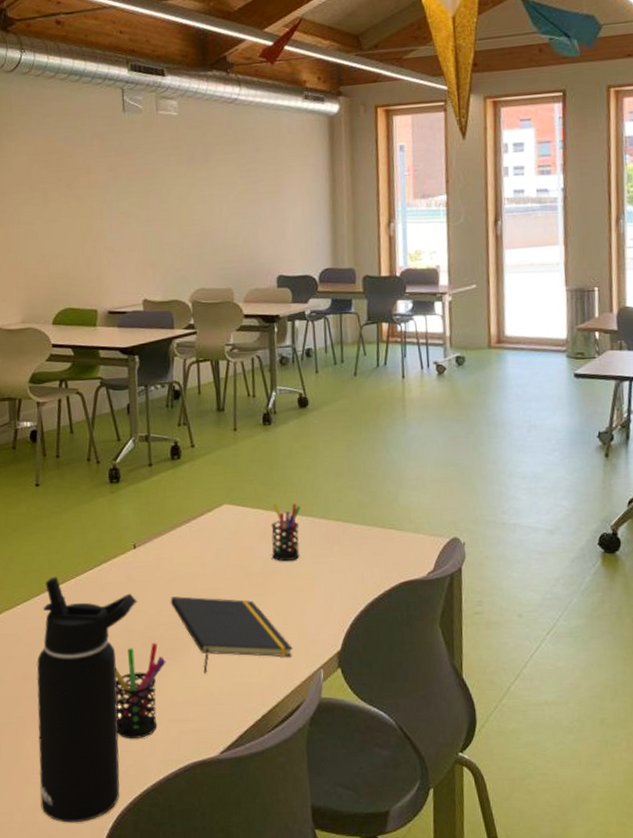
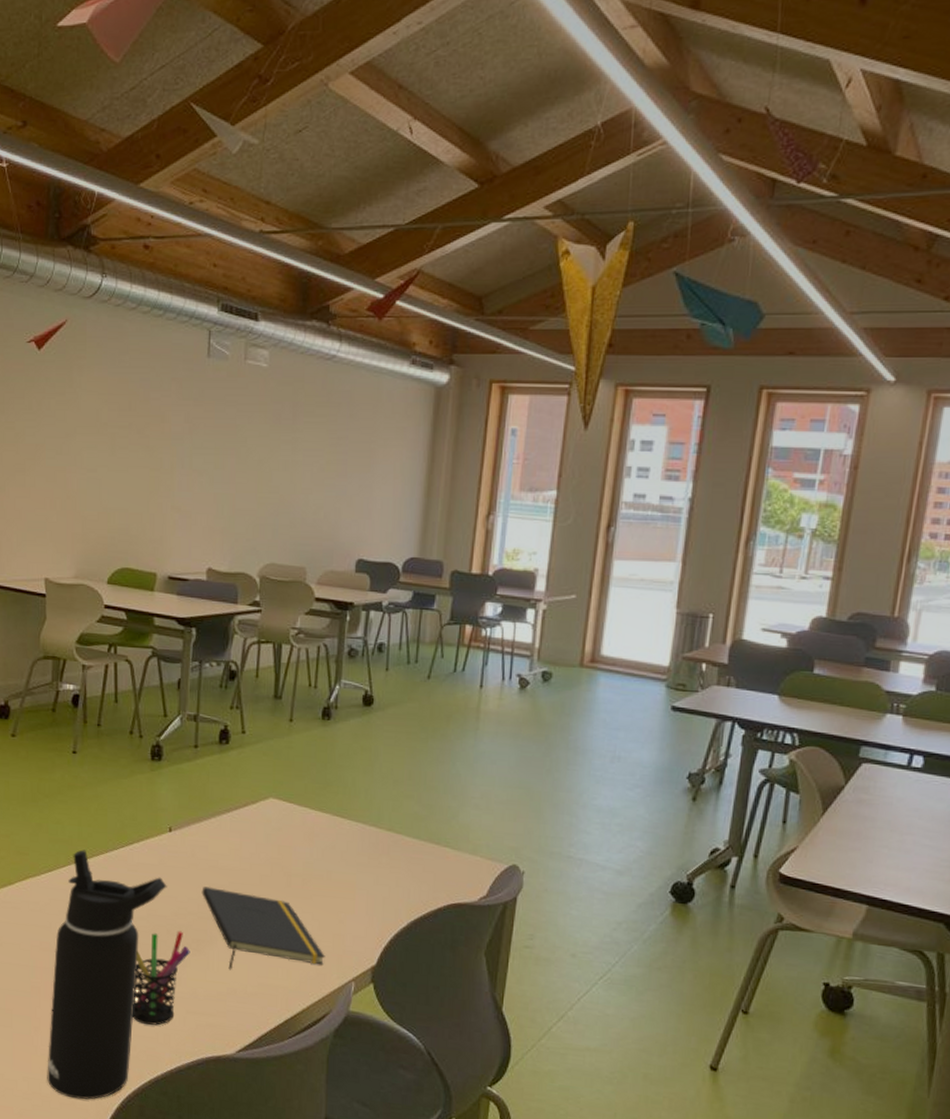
pen holder: present [271,503,301,562] -> none [315,803,352,867]

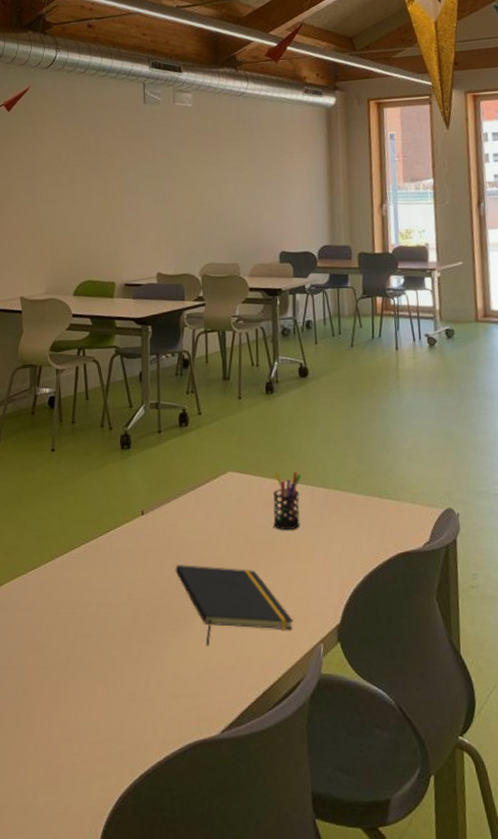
water bottle: present [47,849,167,1100] -> none [41,542,144,806]
pen holder: present [132,931,190,1026] -> none [119,612,170,714]
pen holder: none [315,803,352,867] -> present [272,471,301,531]

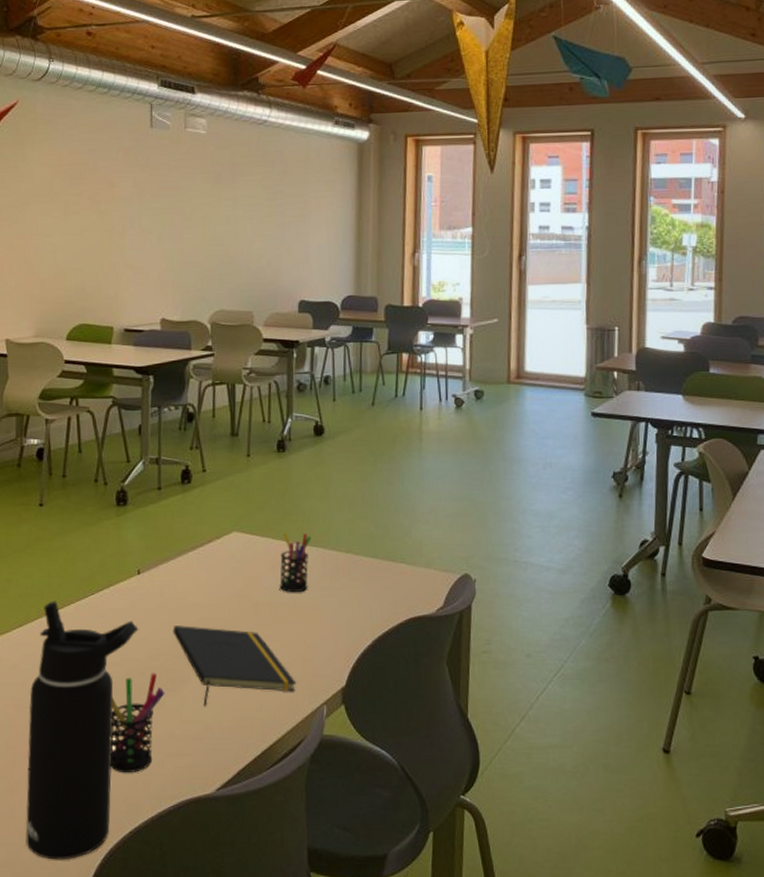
water bottle: none [41,542,144,806] -> present [26,601,139,860]
pen holder: none [119,612,170,714] -> present [109,673,165,772]

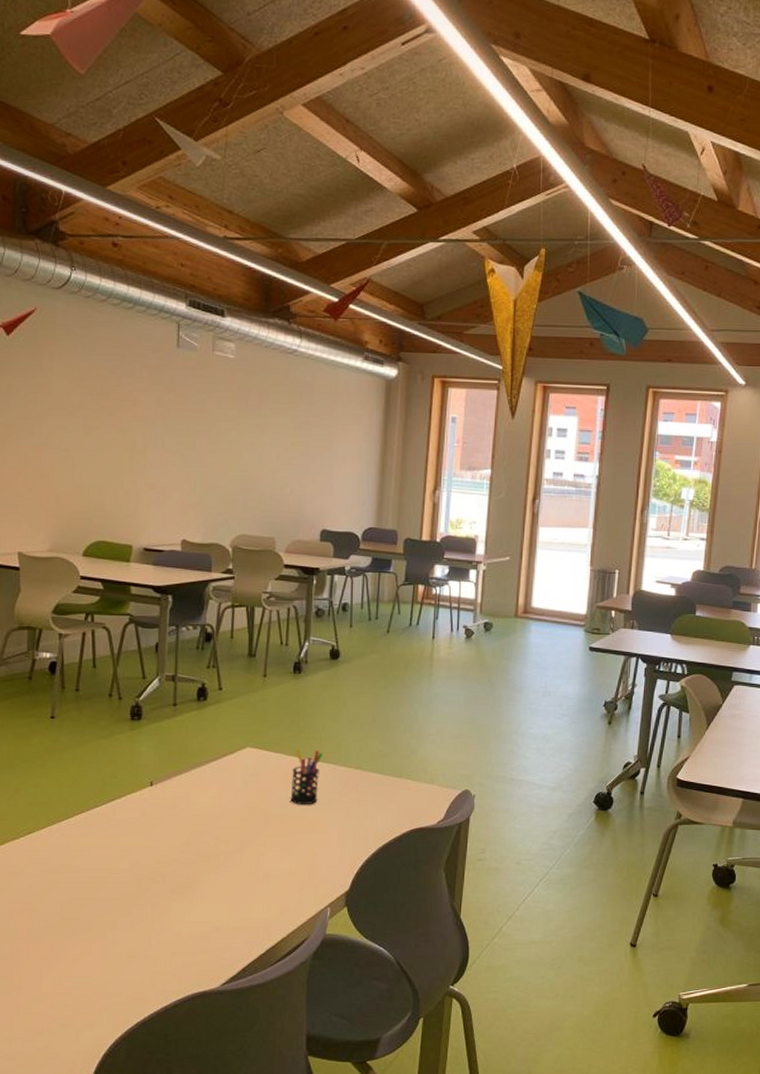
water bottle: present [26,601,139,860] -> none [30,810,150,1052]
pen holder: present [109,673,165,772] -> none [117,878,174,970]
notepad: present [172,626,296,707] -> none [183,834,303,910]

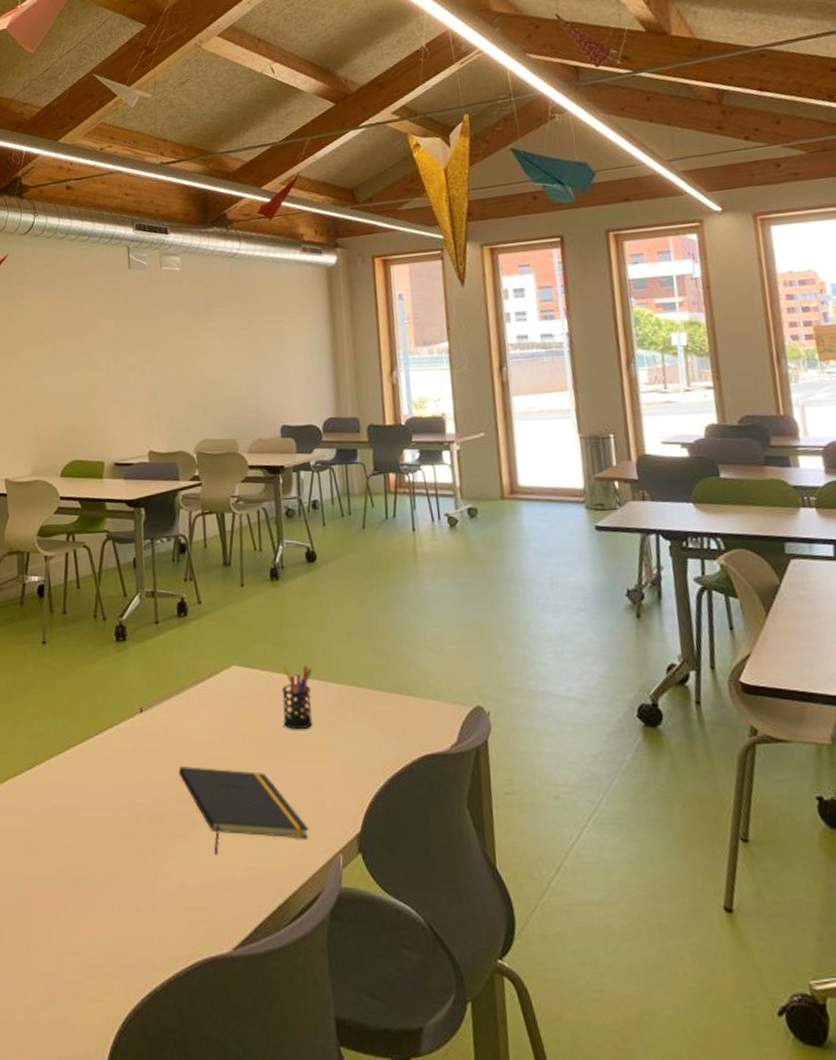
notepad: none [183,834,303,910] -> present [178,766,309,856]

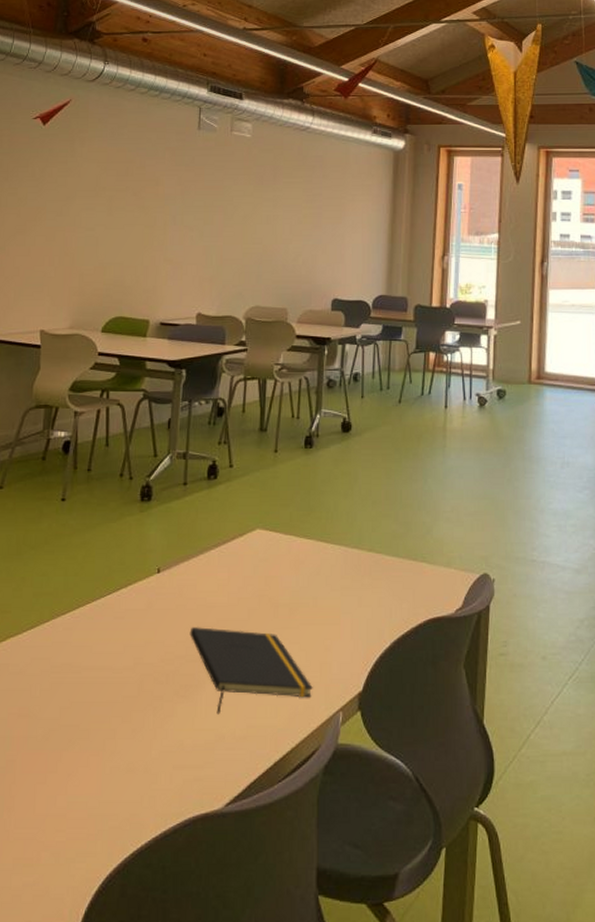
pen holder: present [281,665,313,730] -> none [301,530,334,593]

